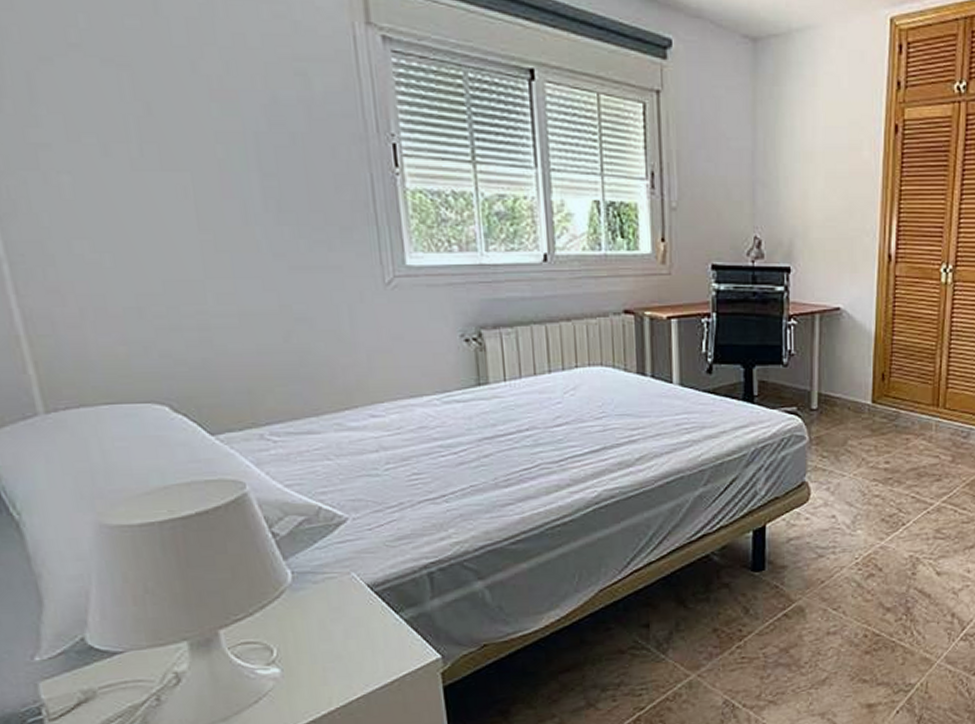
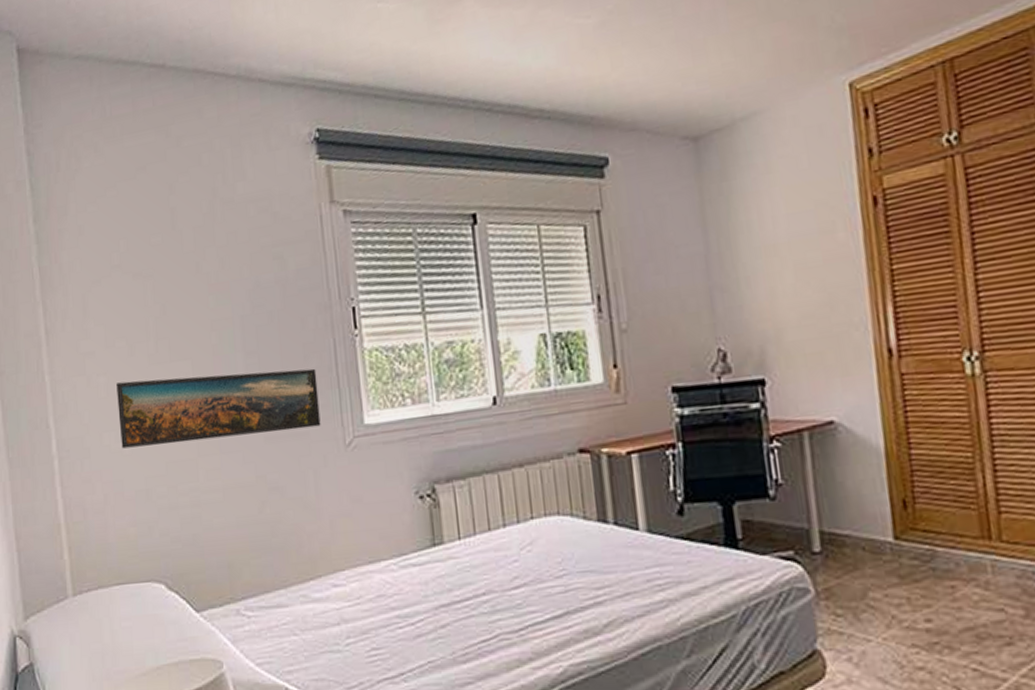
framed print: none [87,185,356,262] -> present [116,368,321,449]

